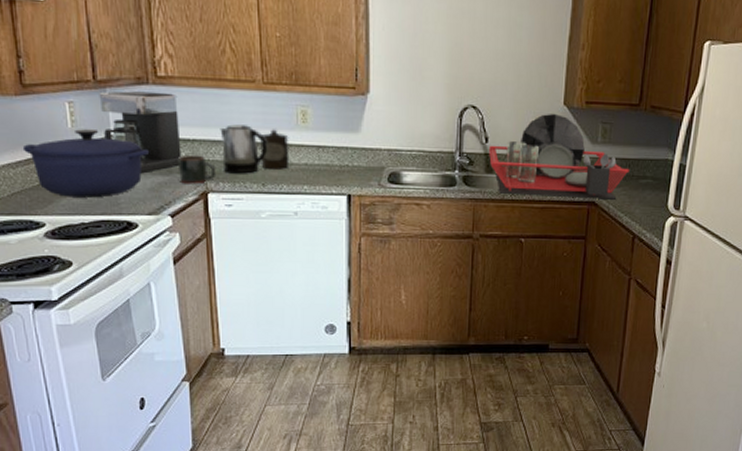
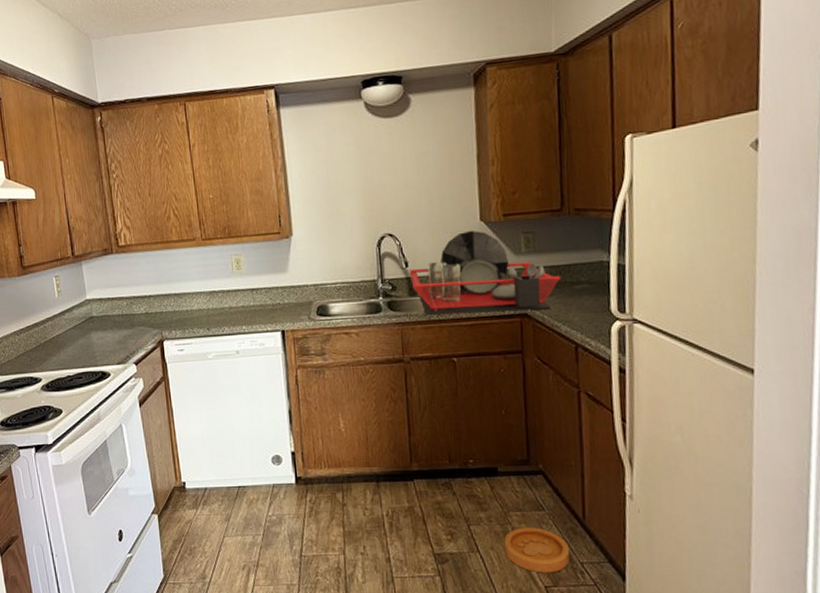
cooking pot: present [22,128,148,198] -> none [24,295,115,355]
coffee maker: present [99,91,182,174] -> none [76,258,141,330]
mug: present [179,154,217,184] -> none [139,308,169,335]
kettle: present [220,124,268,174] -> none [170,278,210,322]
canister: present [260,129,290,169] -> none [203,278,229,315]
pet bowl: none [545,399,601,440] -> present [504,527,570,573]

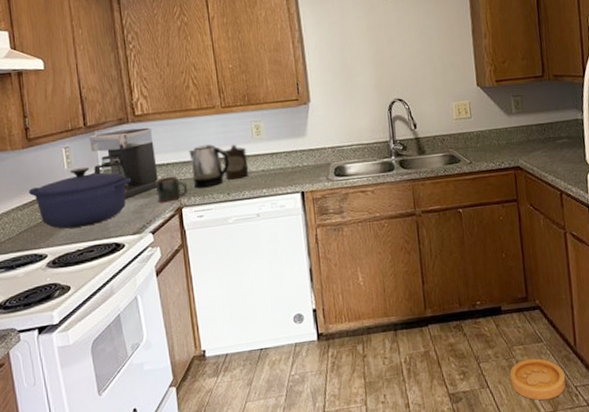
cooking pot: none [24,295,115,355] -> present [28,166,131,229]
coffee maker: none [76,258,141,330] -> present [89,127,158,199]
mug: none [139,308,169,335] -> present [156,176,188,203]
kettle: none [170,278,210,322] -> present [189,144,230,188]
canister: none [203,278,229,315] -> present [223,144,249,180]
dish rack: present [410,231,561,316] -> none [418,95,546,172]

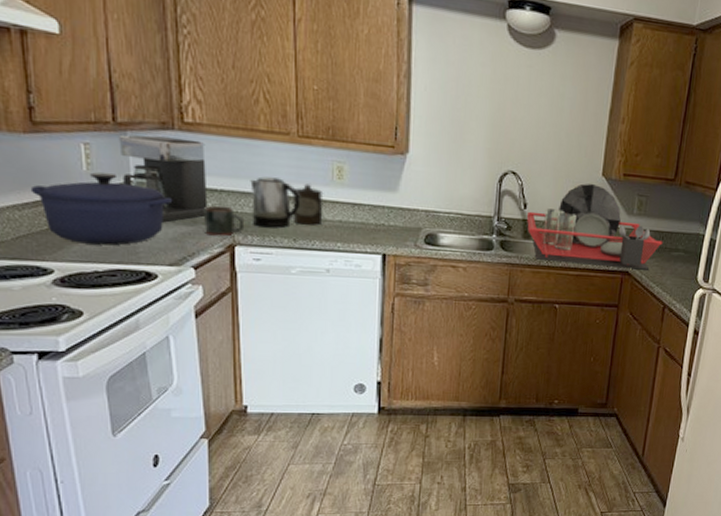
dish rack: none [418,95,546,172] -> present [527,183,663,270]
pet bowl: present [510,358,566,401] -> none [572,462,626,501]

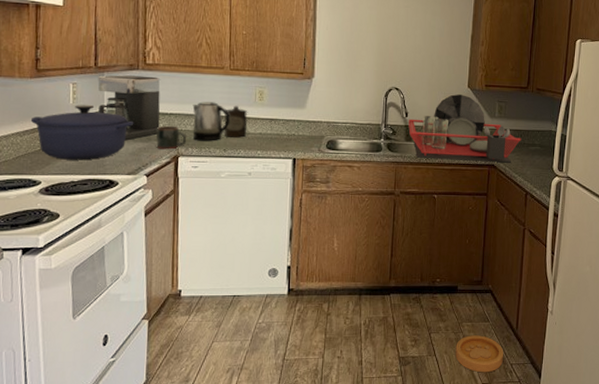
pet bowl: none [572,462,626,501] -> present [455,335,503,373]

